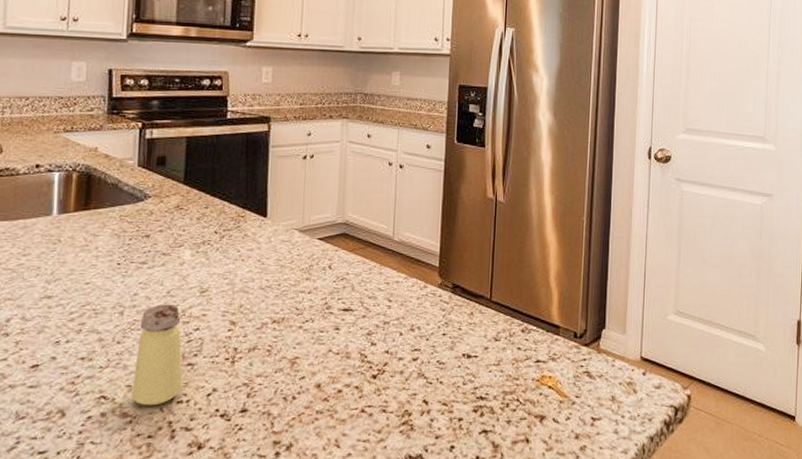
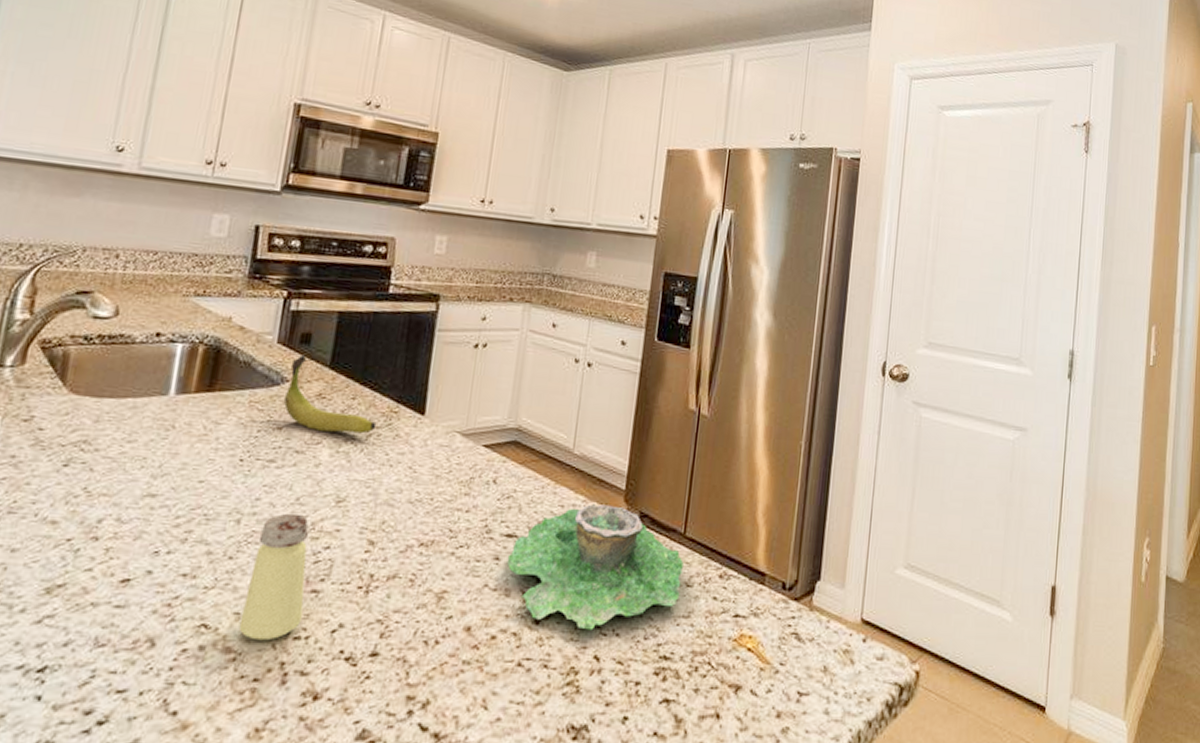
banana: none [148,174,228,237] -> present [283,354,377,434]
succulent planter: none [345,279,491,381] -> present [506,502,684,631]

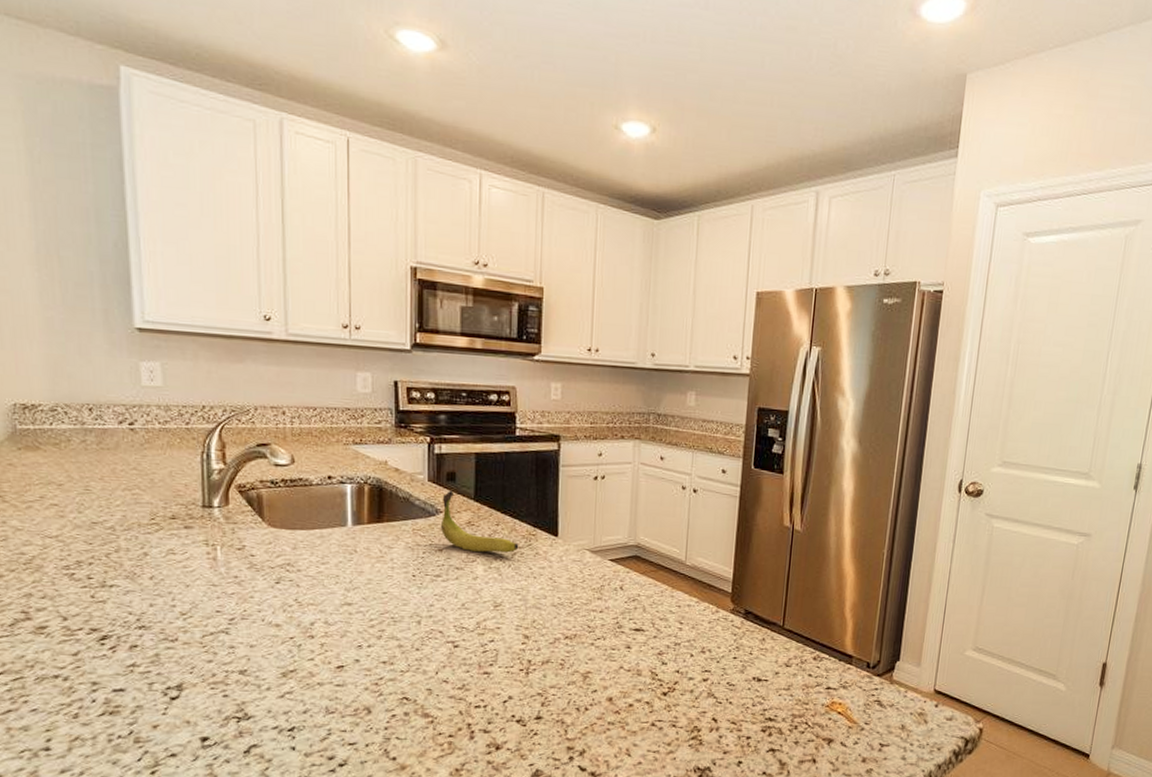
saltshaker: present [238,513,309,641] -> none [432,615,479,709]
succulent planter: present [506,502,684,631] -> none [636,603,783,700]

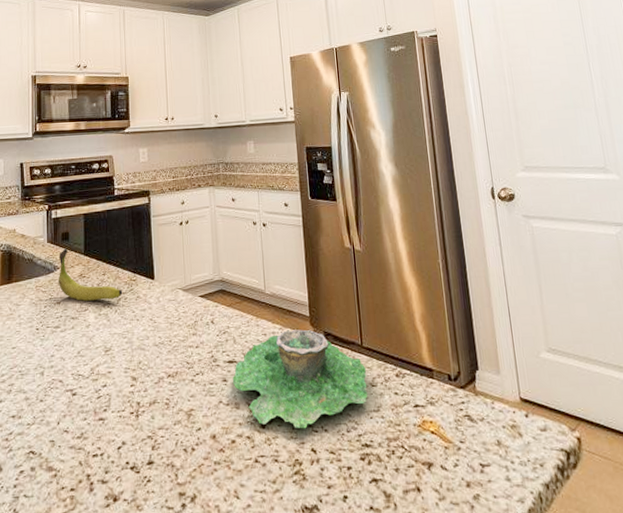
succulent planter: none [636,603,783,700] -> present [232,329,368,429]

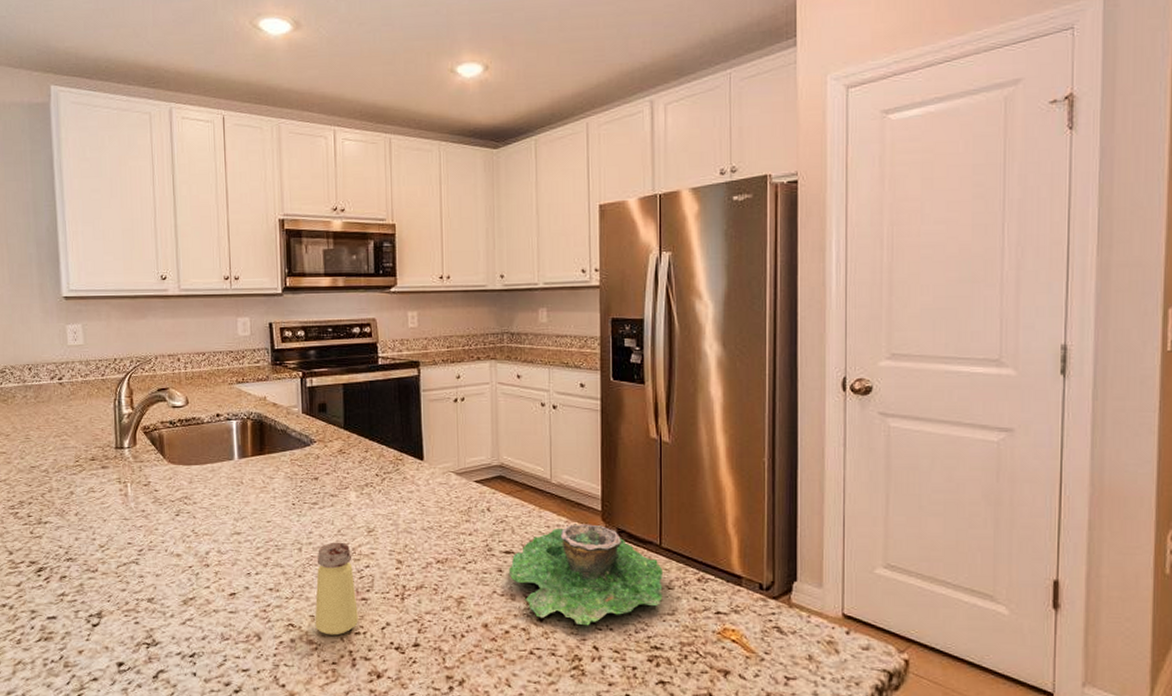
saltshaker: none [55,363,96,460] -> present [315,542,358,636]
banana: present [58,248,123,302] -> none [315,420,388,480]

